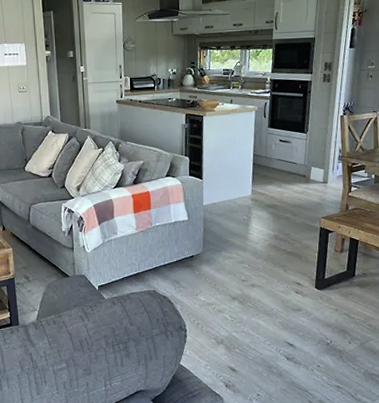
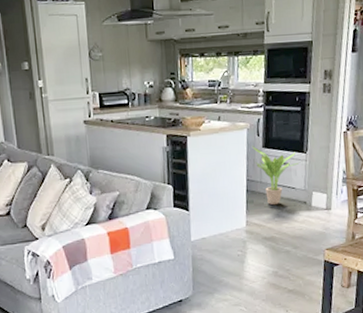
potted plant: none [259,126,301,177] -> present [252,146,300,205]

